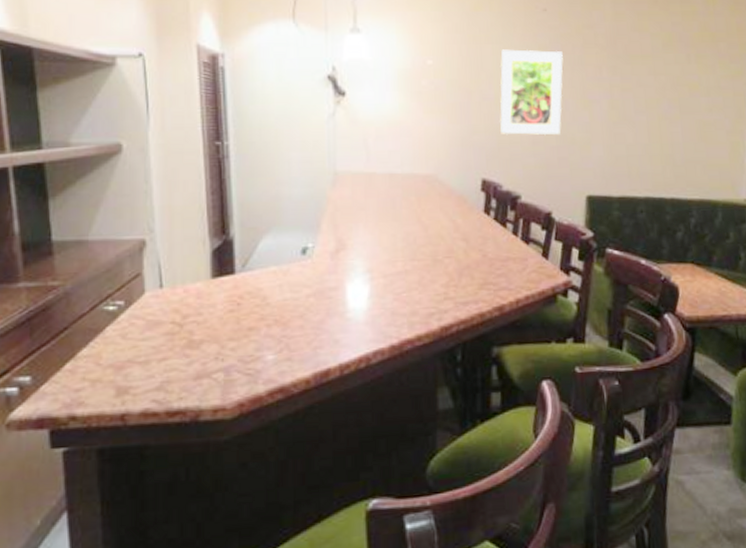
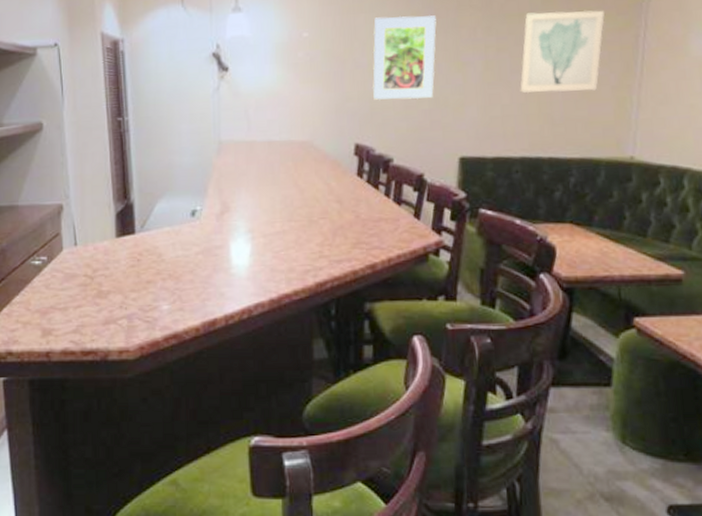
wall art: none [643,55,720,135] -> present [520,10,605,94]

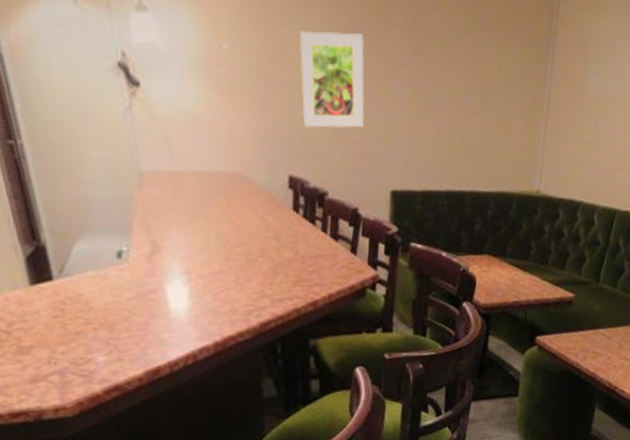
wall art: present [520,10,605,94] -> none [444,38,519,126]

